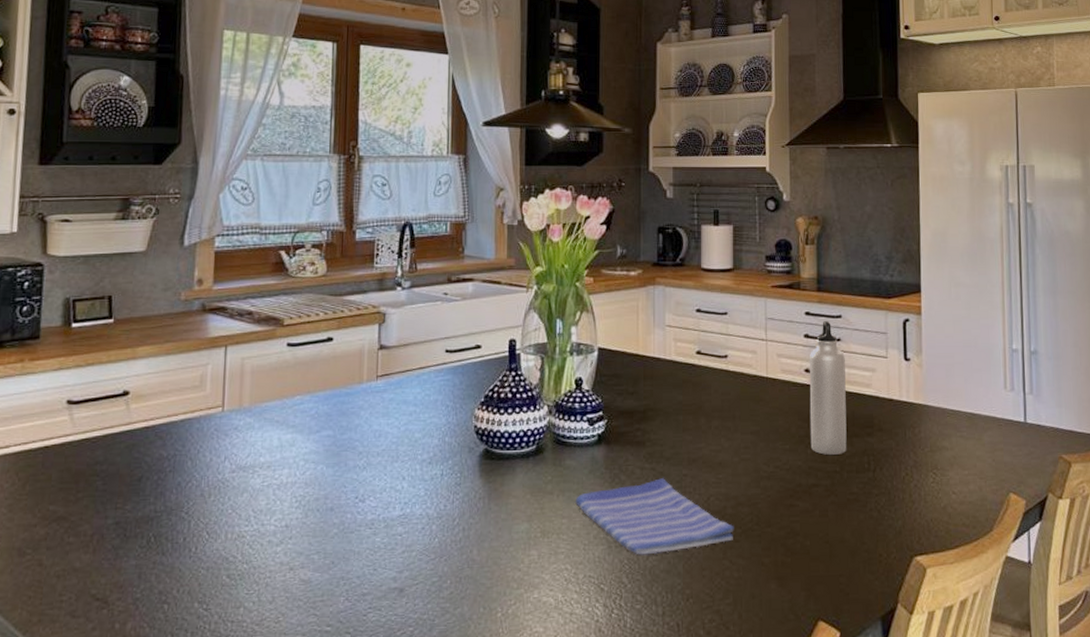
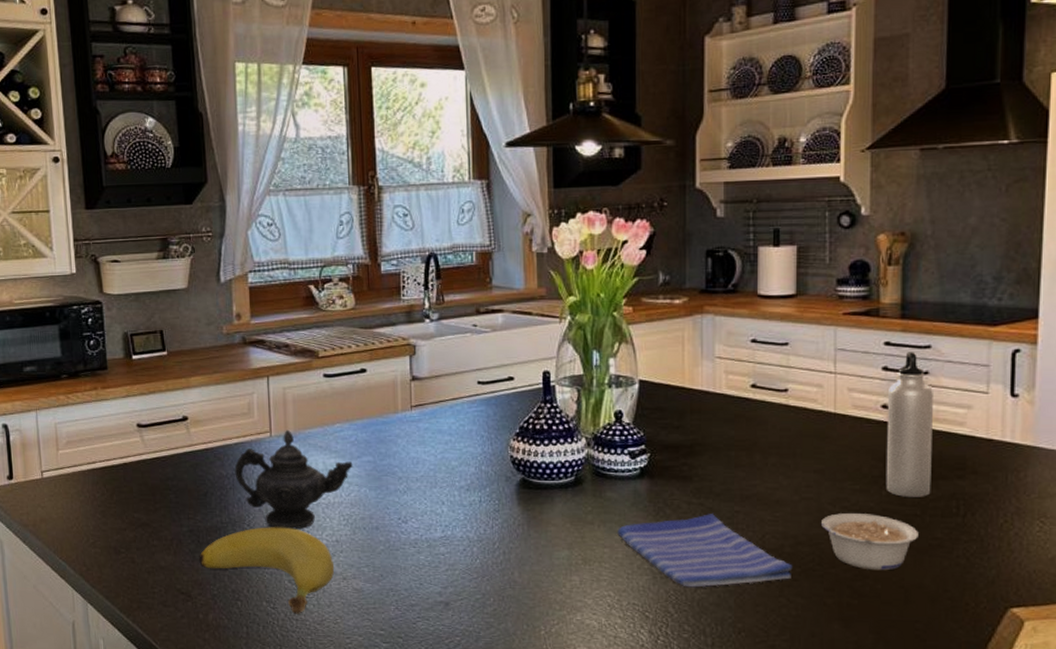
banana: none [122,513,281,615] -> present [198,527,335,614]
teapot: none [177,403,311,516] -> present [234,429,353,530]
legume: none [758,472,839,527] -> present [821,513,918,571]

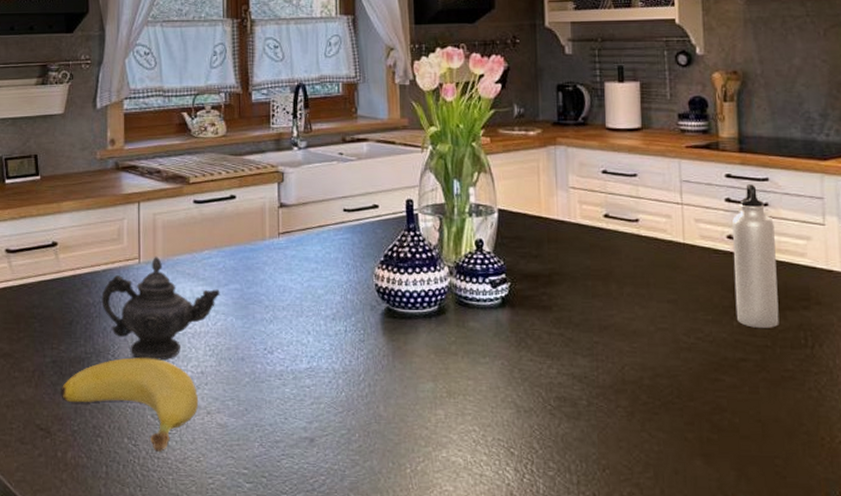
dish towel: present [617,514,793,588] -> none [481,344,653,422]
legume: present [821,513,918,571] -> none [678,344,771,404]

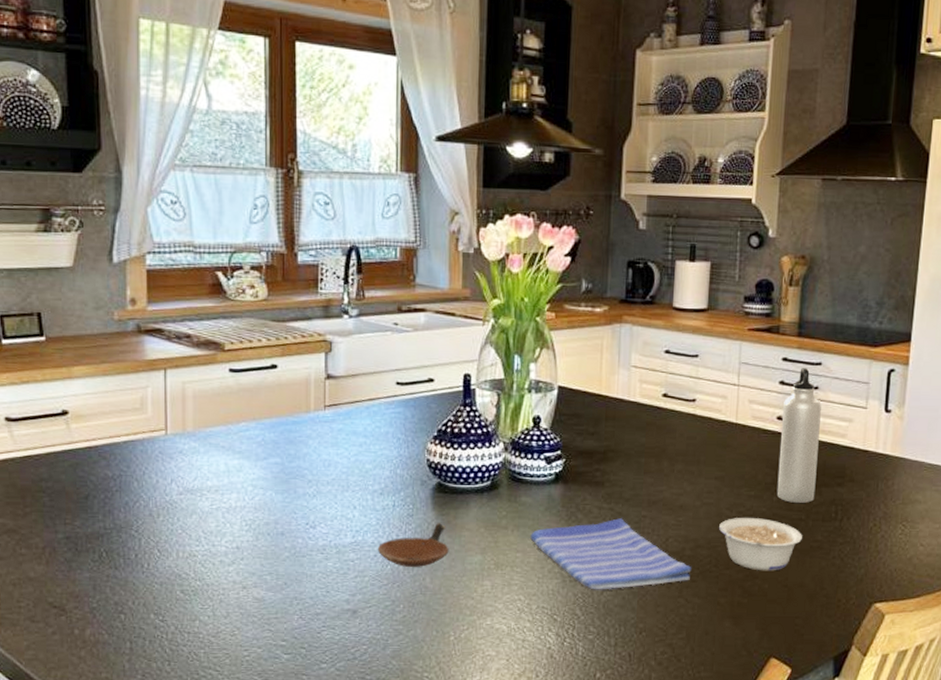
banana: present [60,357,199,452] -> none [75,533,234,626]
teapot: present [101,256,220,361] -> none [122,427,258,536]
dish: none [331,349,401,394] -> present [377,523,449,567]
dish towel: none [481,344,653,422] -> present [530,518,692,590]
legume: none [678,344,771,404] -> present [719,518,802,571]

